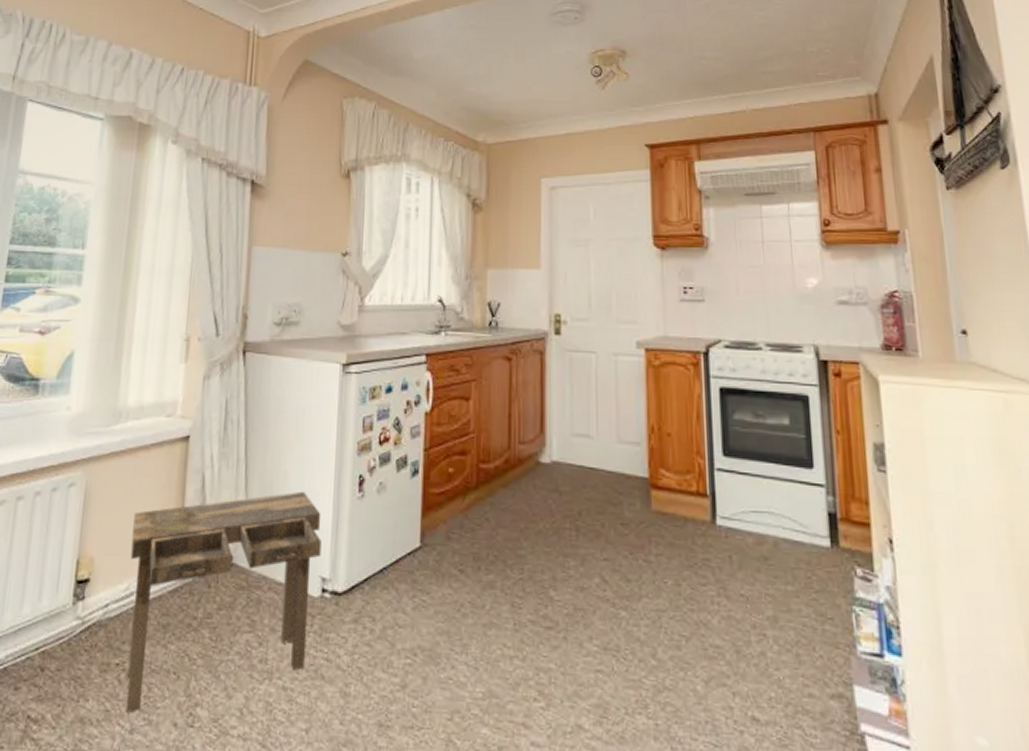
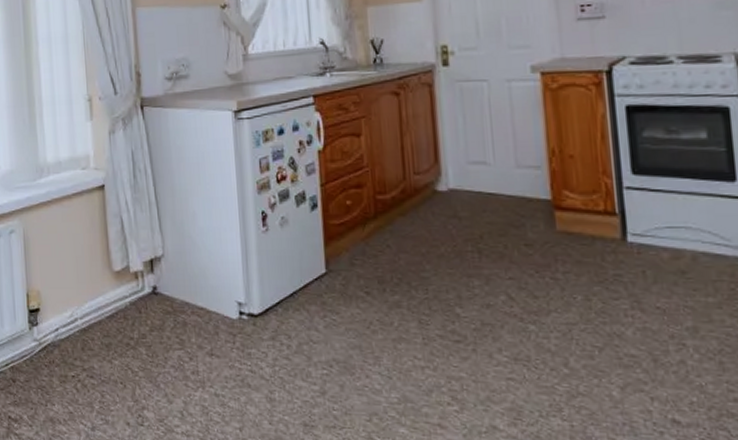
side table: present [125,491,322,713] -> none [68,228,235,415]

